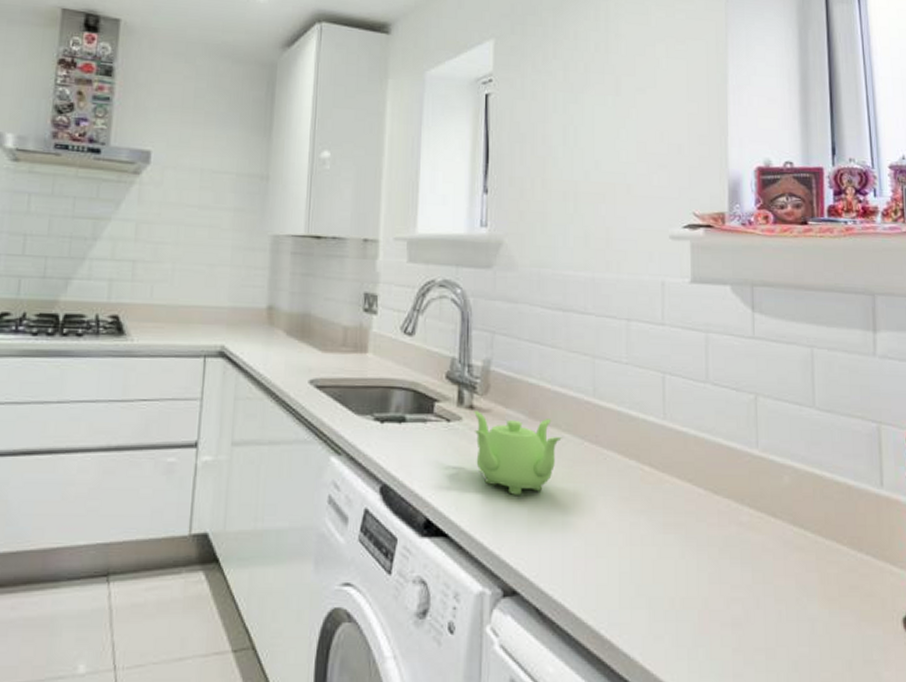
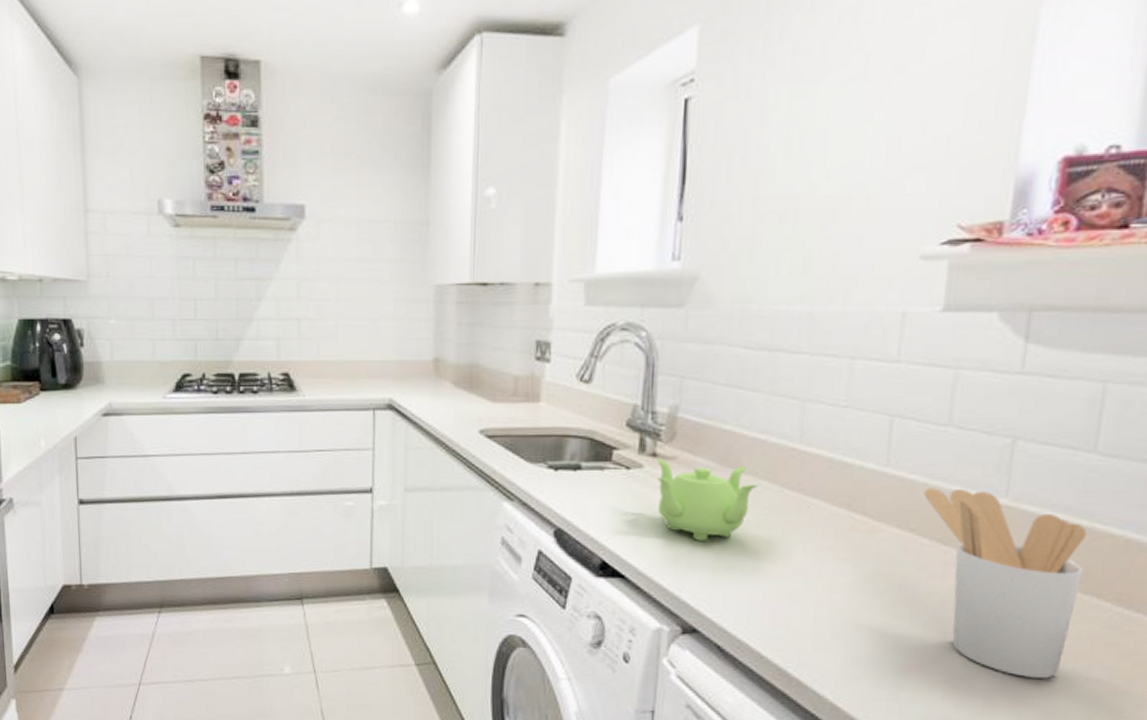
utensil holder: none [695,439,823,625] -> present [924,487,1086,679]

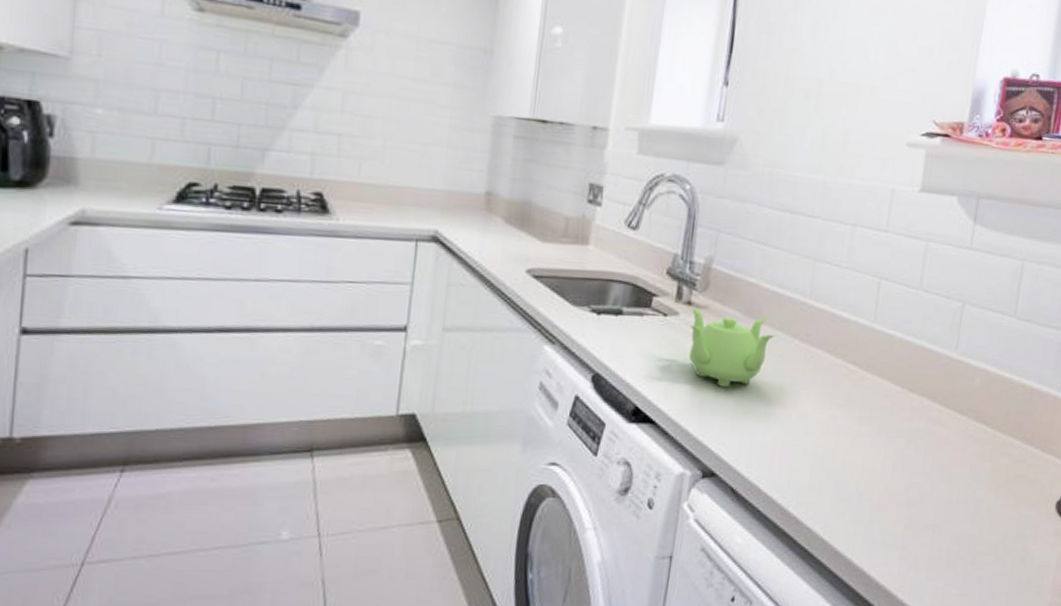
utensil holder: present [924,487,1086,679] -> none [900,342,1007,506]

